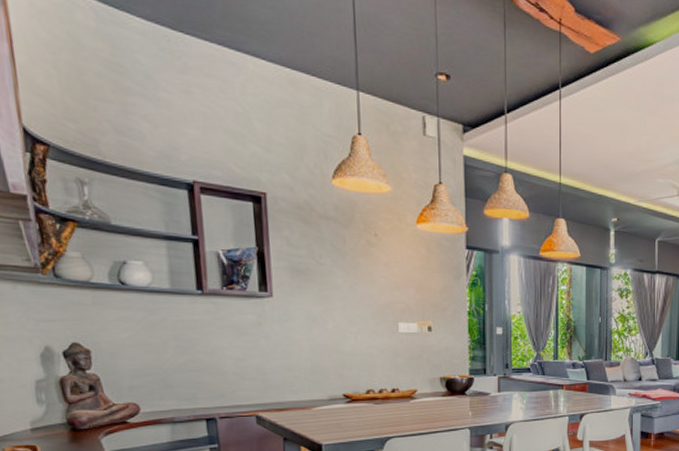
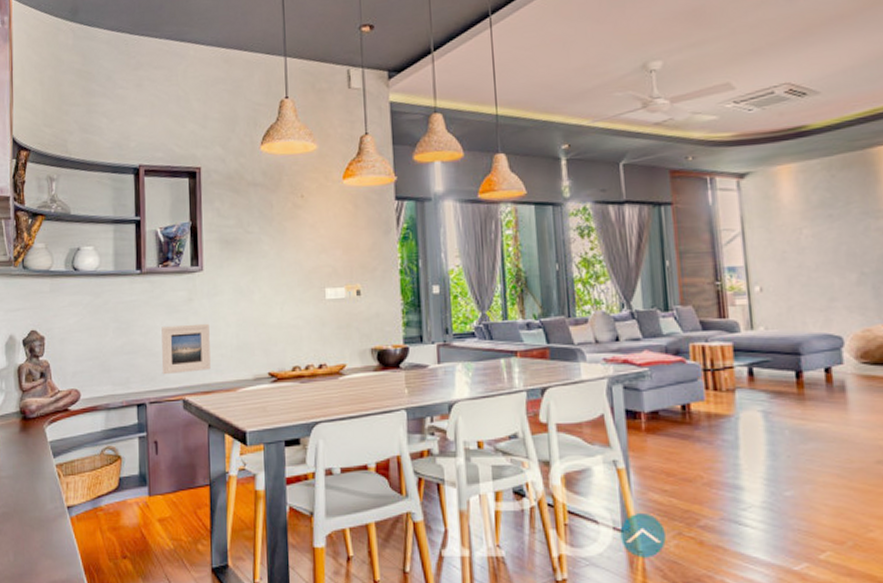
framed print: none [229,346,284,393] -> present [161,323,211,375]

